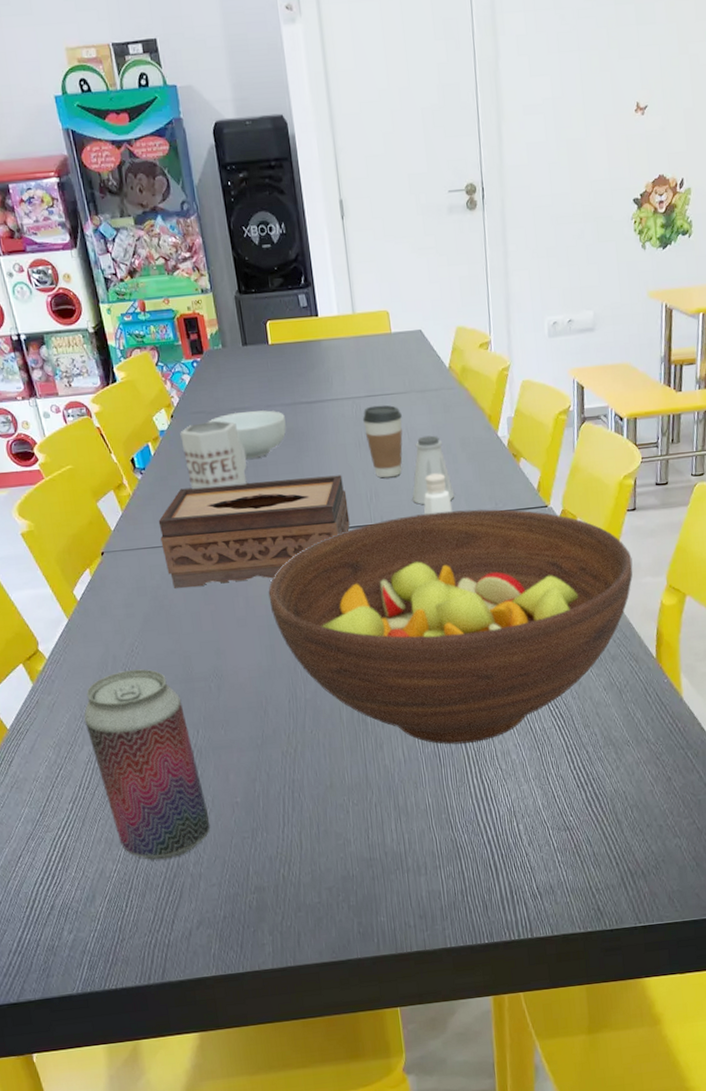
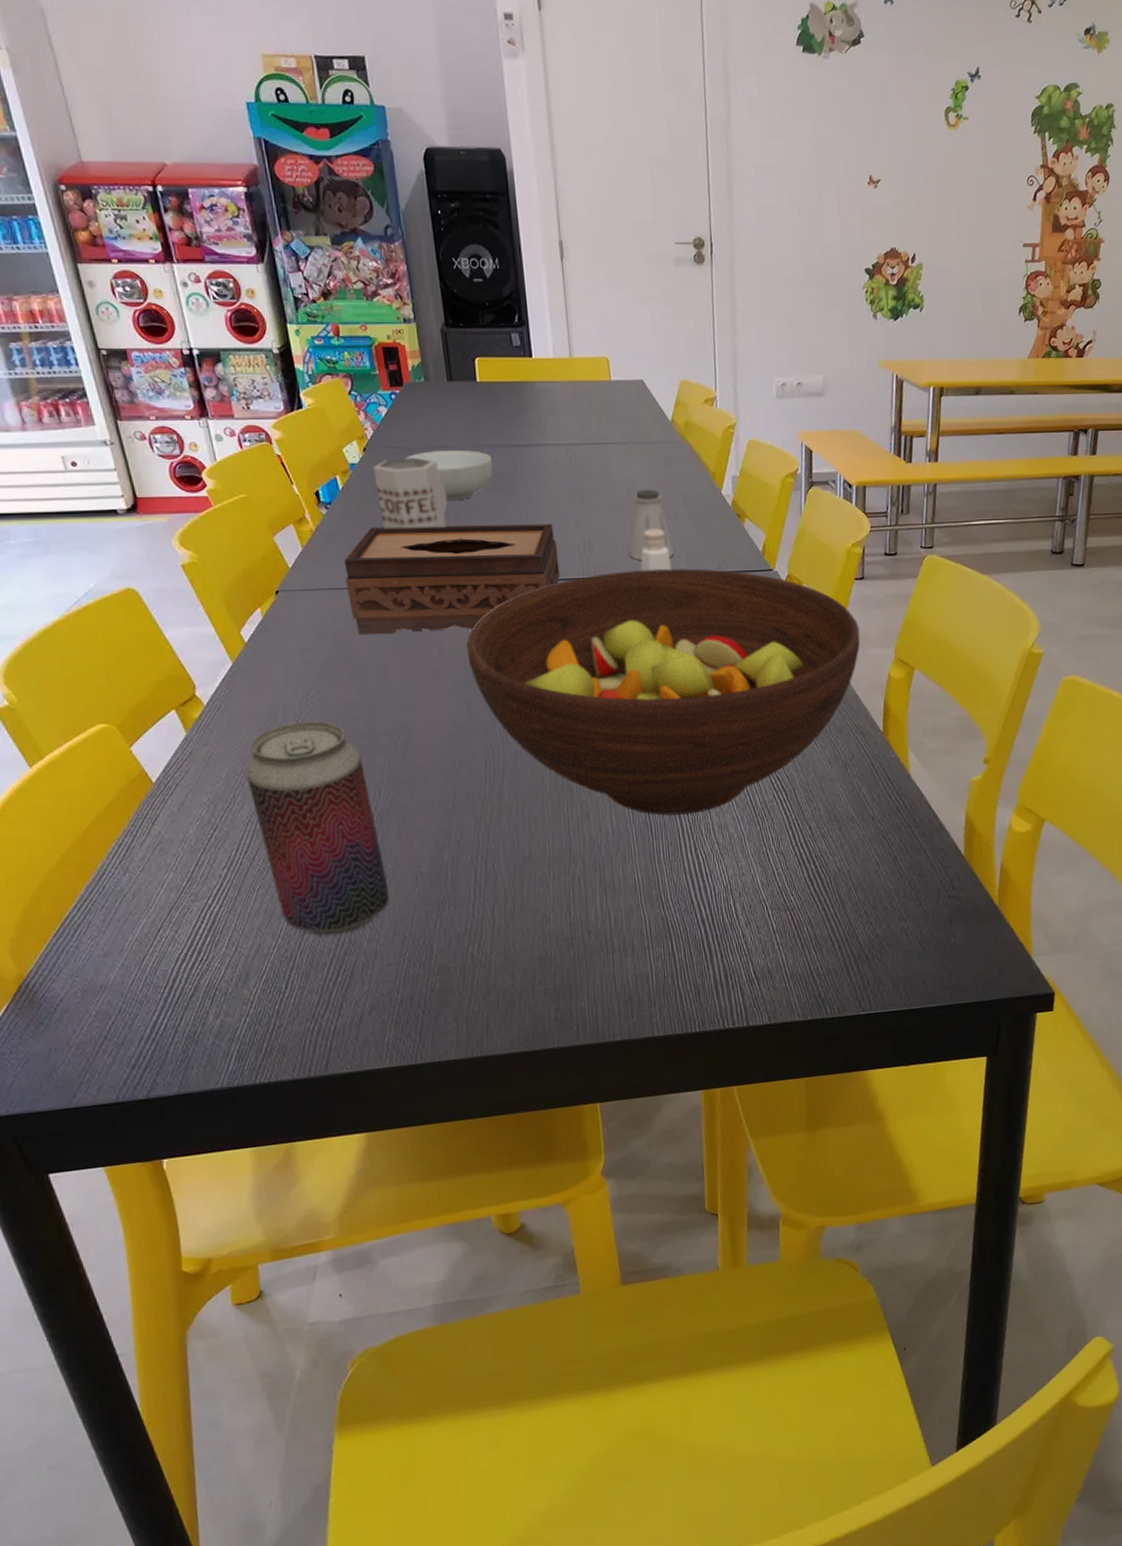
coffee cup: present [362,405,403,478] -> none [577,454,620,530]

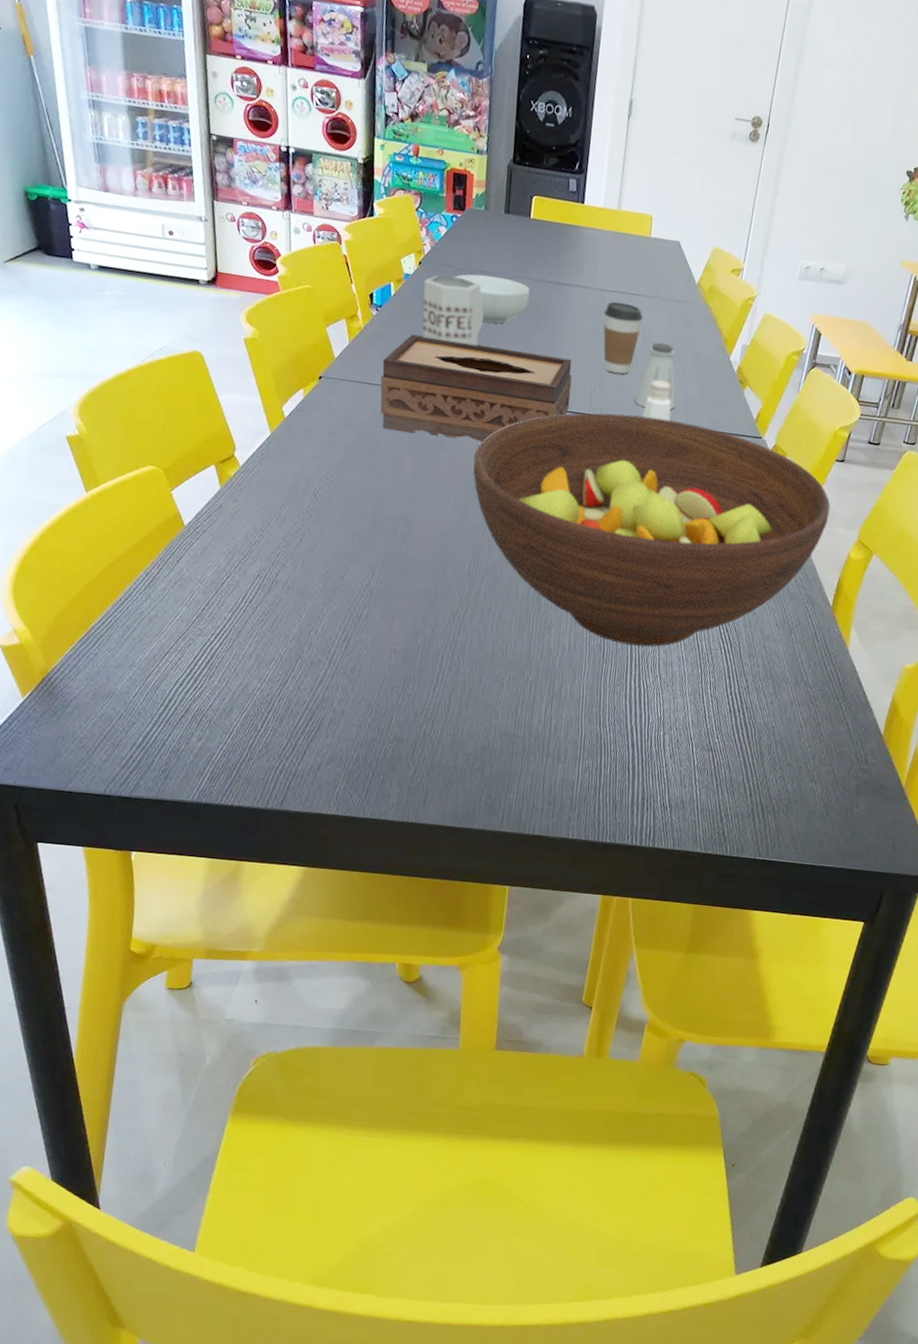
beverage can: present [246,721,390,935] -> none [263,495,365,690]
coffee cup: none [577,454,620,530] -> present [603,301,643,375]

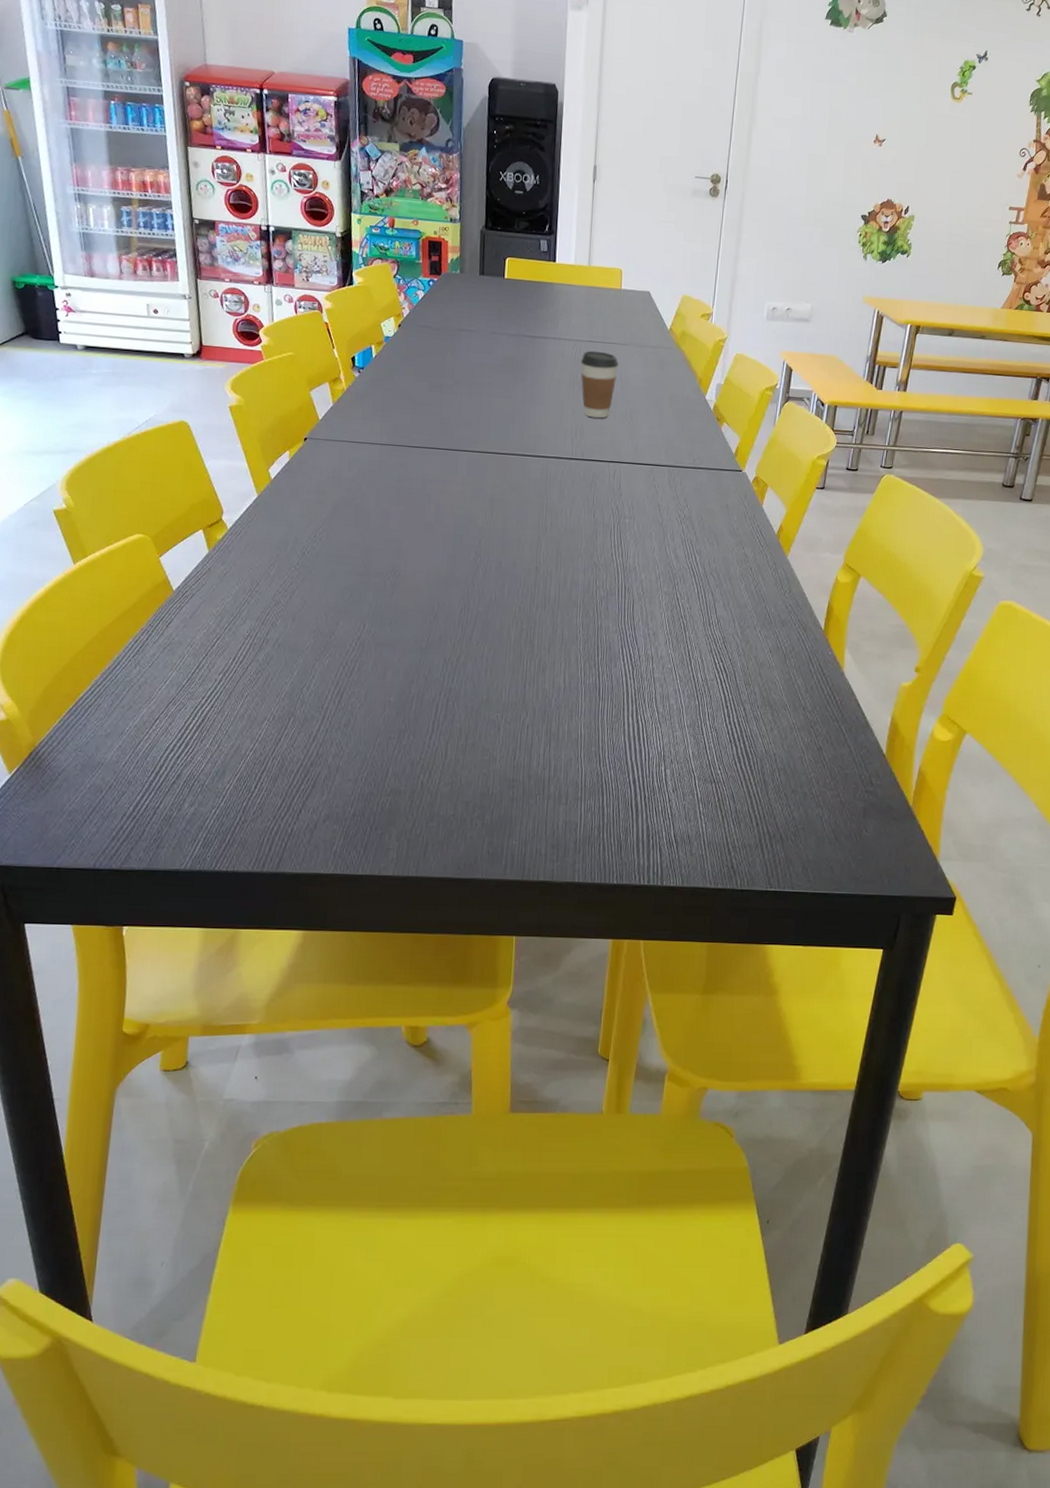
tissue box: present [380,334,573,442] -> none [365,392,553,492]
mug: present [422,275,483,345] -> none [404,336,463,399]
cereal bowl: present [454,274,530,323] -> none [433,333,507,378]
fruit bowl: present [473,413,831,647] -> none [459,456,815,682]
saltshaker: present [634,342,676,410] -> none [615,386,656,449]
pepper shaker: present [642,380,672,422] -> none [623,422,652,461]

